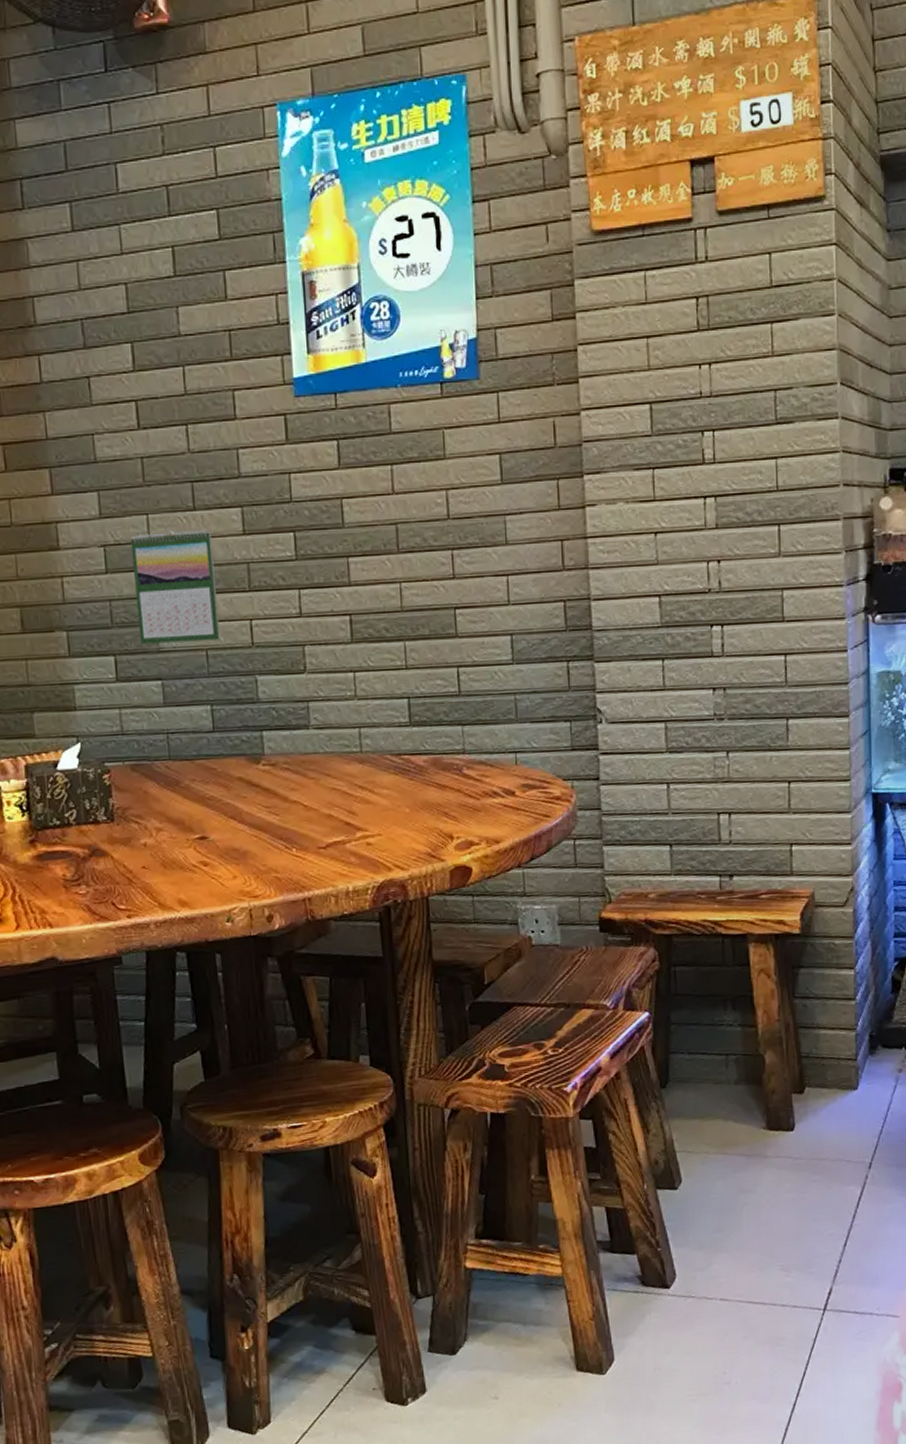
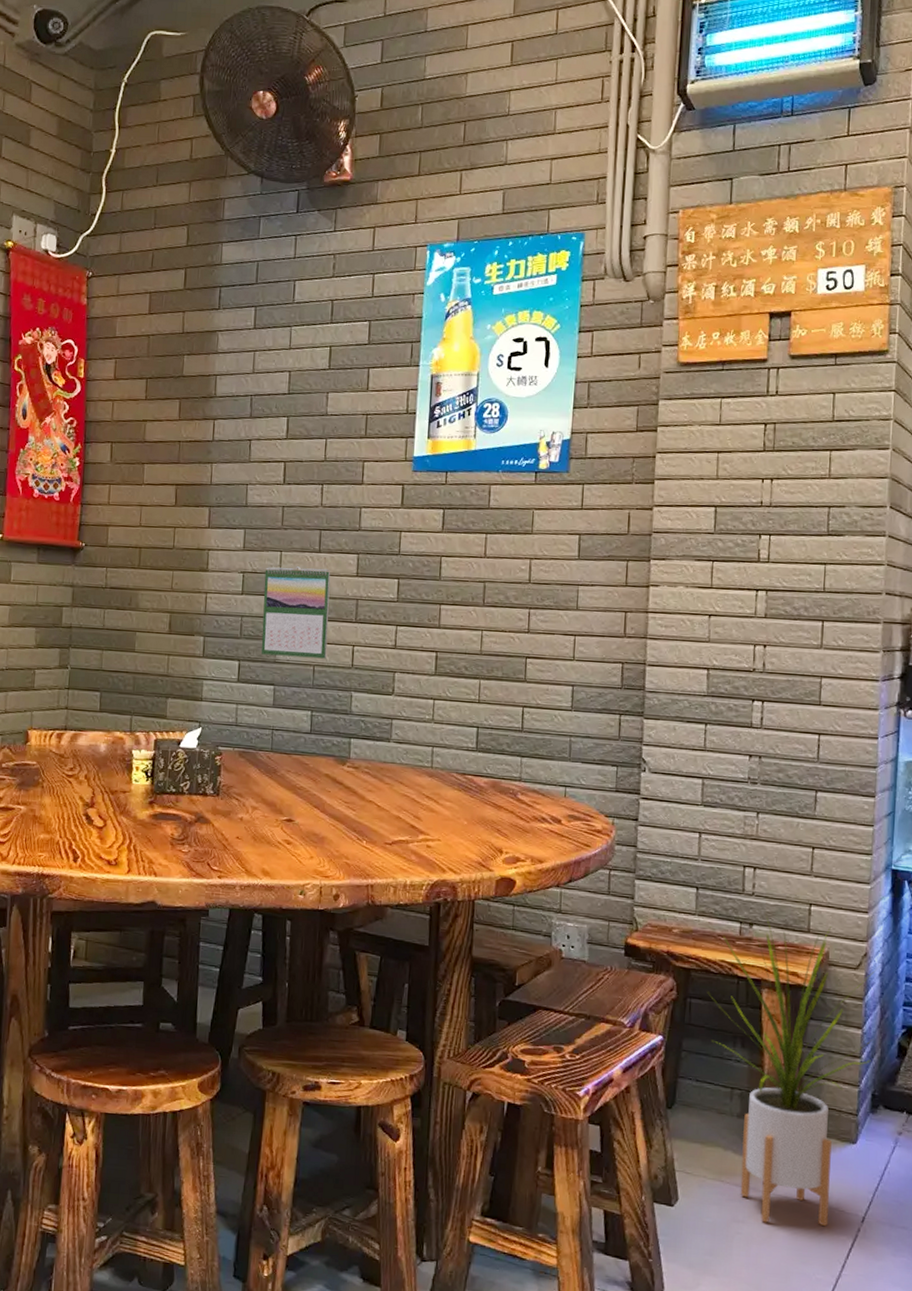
house plant: none [693,865,868,1188] -> present [708,918,880,1227]

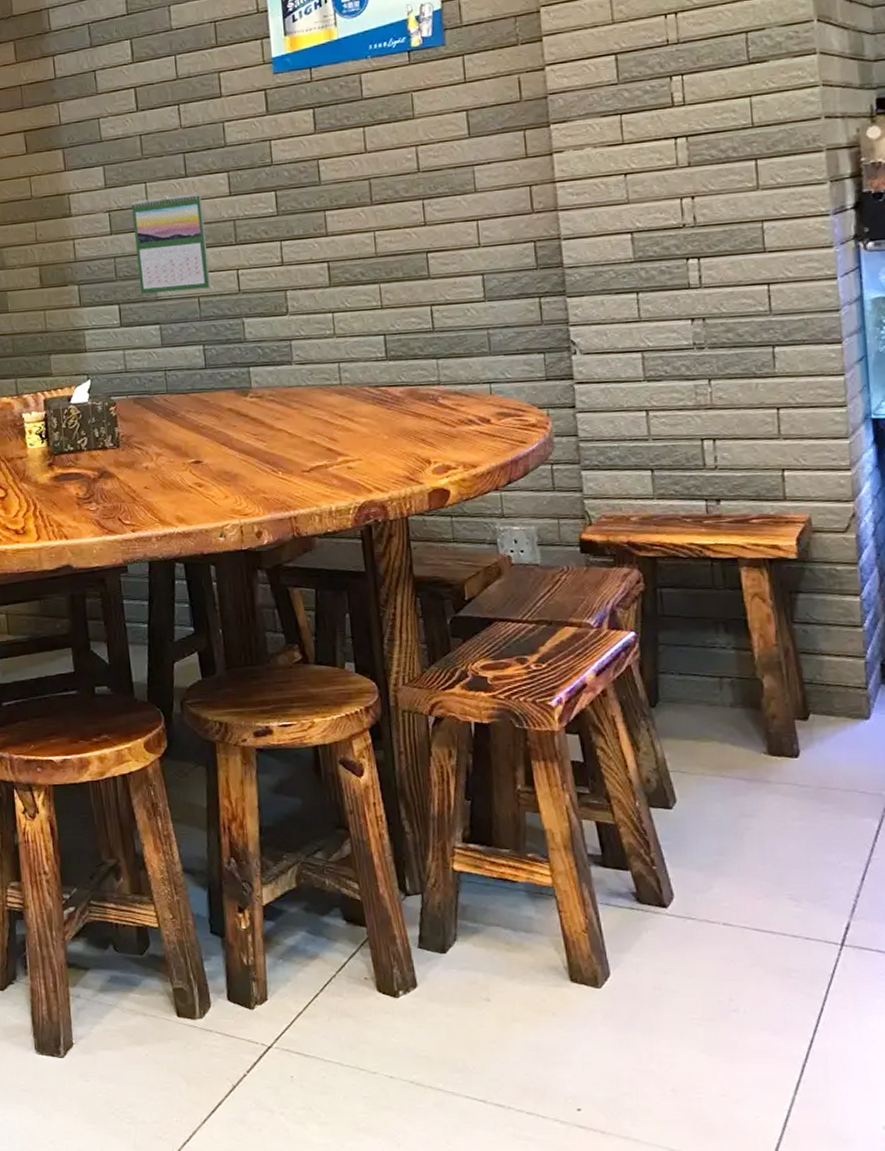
house plant: present [708,918,880,1227] -> none [679,490,875,814]

